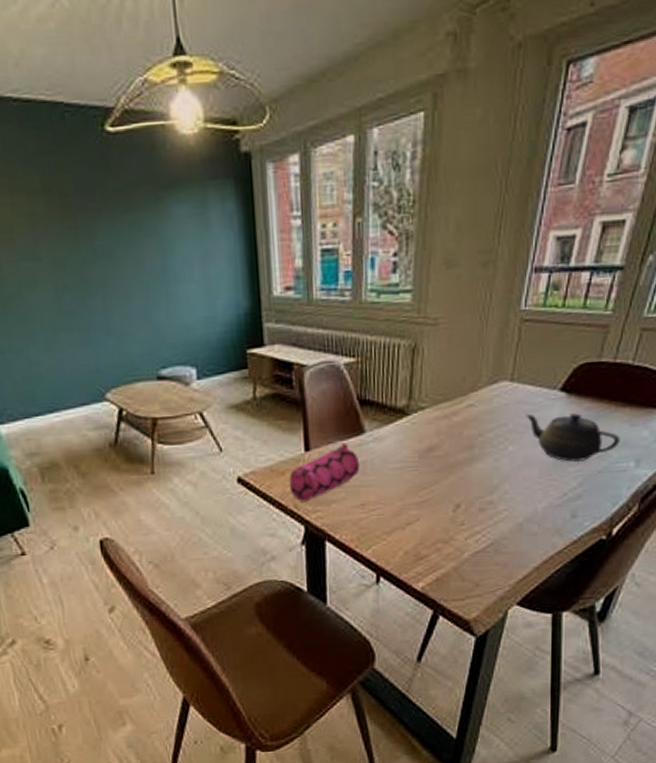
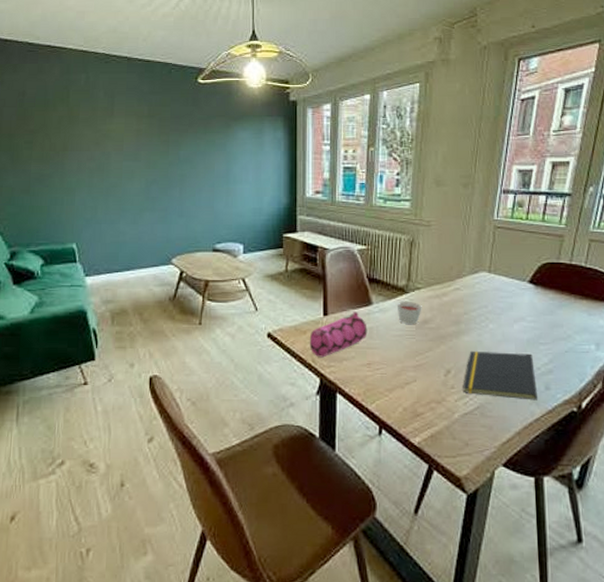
candle: none [395,425,427,455] -> present [396,301,422,325]
notepad: none [474,477,561,532] -> present [463,350,537,400]
teapot: present [525,413,620,463] -> none [502,299,581,342]

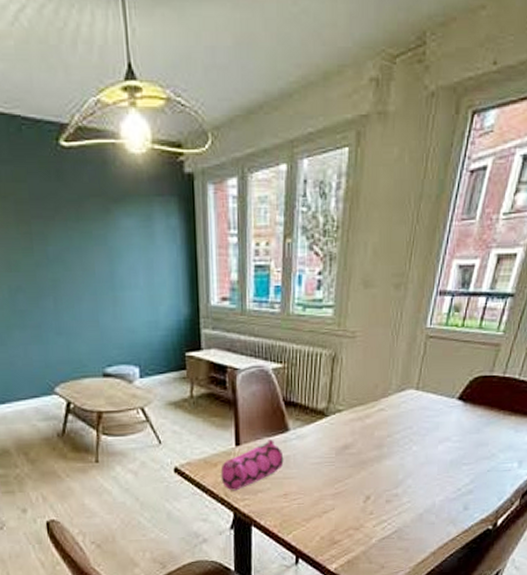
candle: present [396,301,422,325] -> none [315,425,343,451]
notepad: present [463,350,537,400] -> none [382,475,456,521]

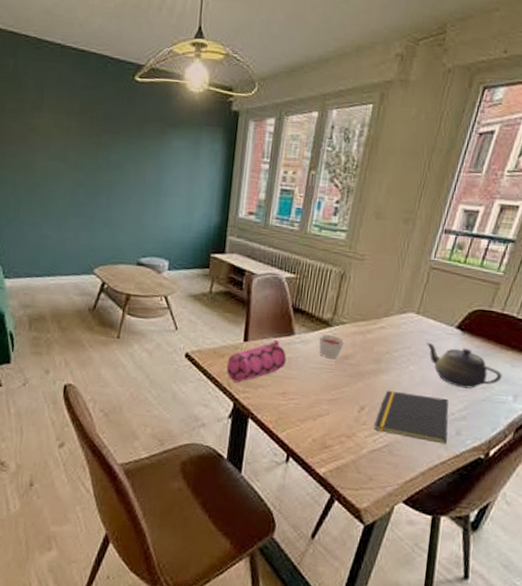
candle: none [315,425,343,451] -> present [319,334,345,359]
notepad: none [382,475,456,521] -> present [374,390,449,444]
teapot: none [428,418,507,462] -> present [426,342,502,389]

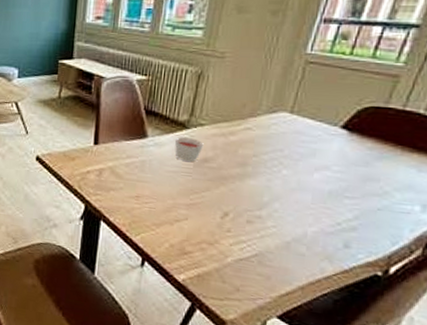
pencil case: present [226,340,287,383] -> none [77,143,140,185]
notepad: present [374,390,449,444] -> none [240,195,334,258]
teapot: present [426,342,502,389] -> none [302,143,405,197]

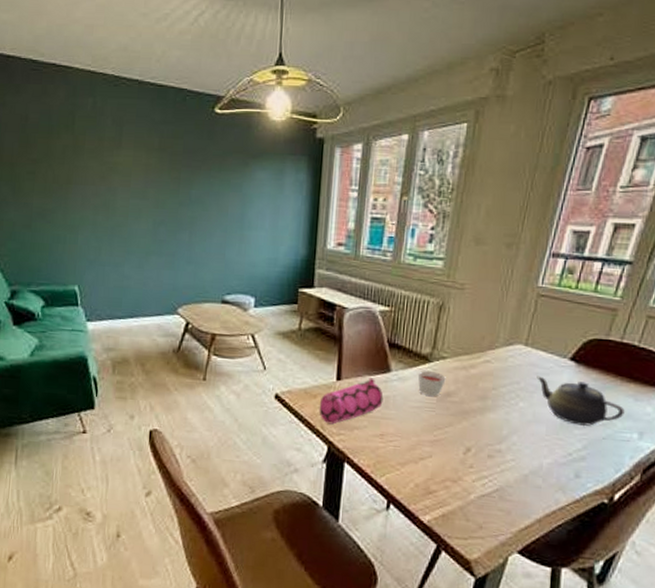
pencil case: none [77,143,140,185] -> present [319,377,384,425]
teapot: none [302,143,405,197] -> present [537,375,625,427]

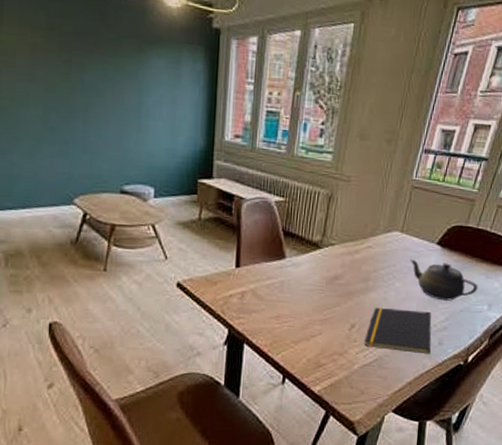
pencil case: present [319,377,384,425] -> none [219,264,279,309]
candle: present [418,370,446,397] -> none [309,256,334,280]
notepad: none [482,429,566,488] -> present [364,307,432,354]

